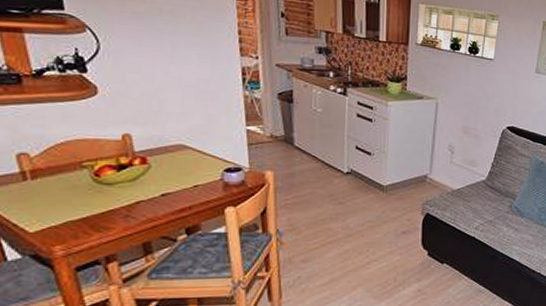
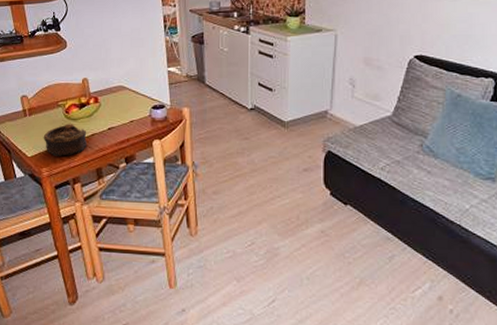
bowl: none [56,189,129,230] -> present [43,124,87,156]

